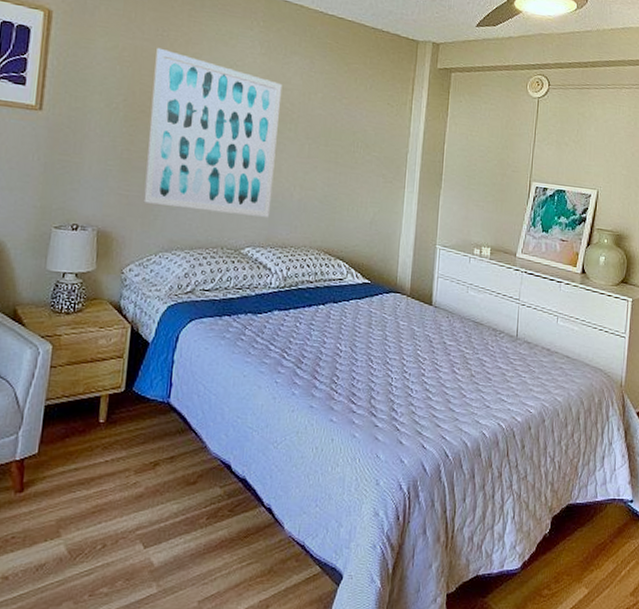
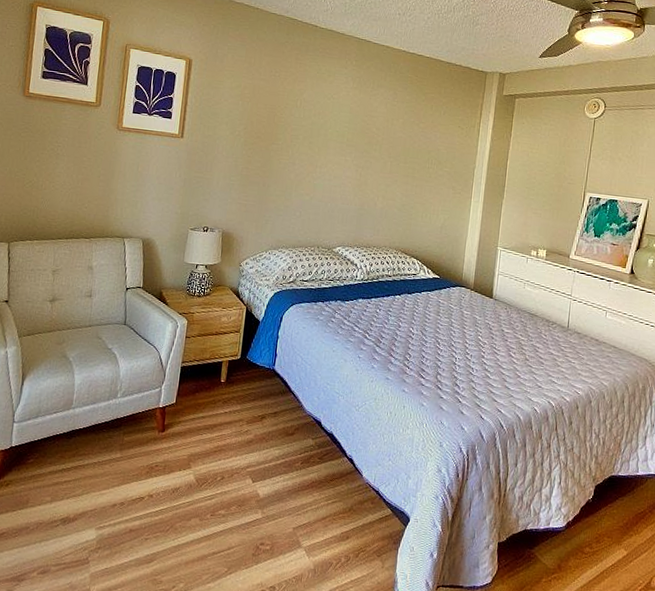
wall art: present [143,47,283,217] -> none [257,85,370,222]

